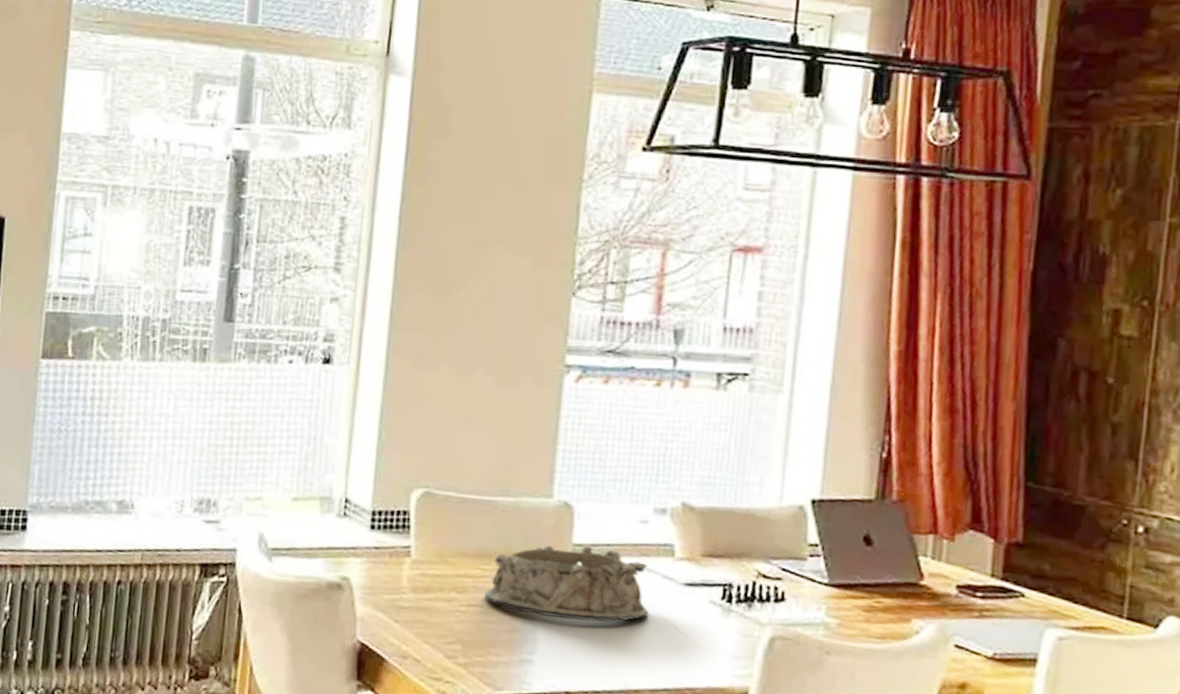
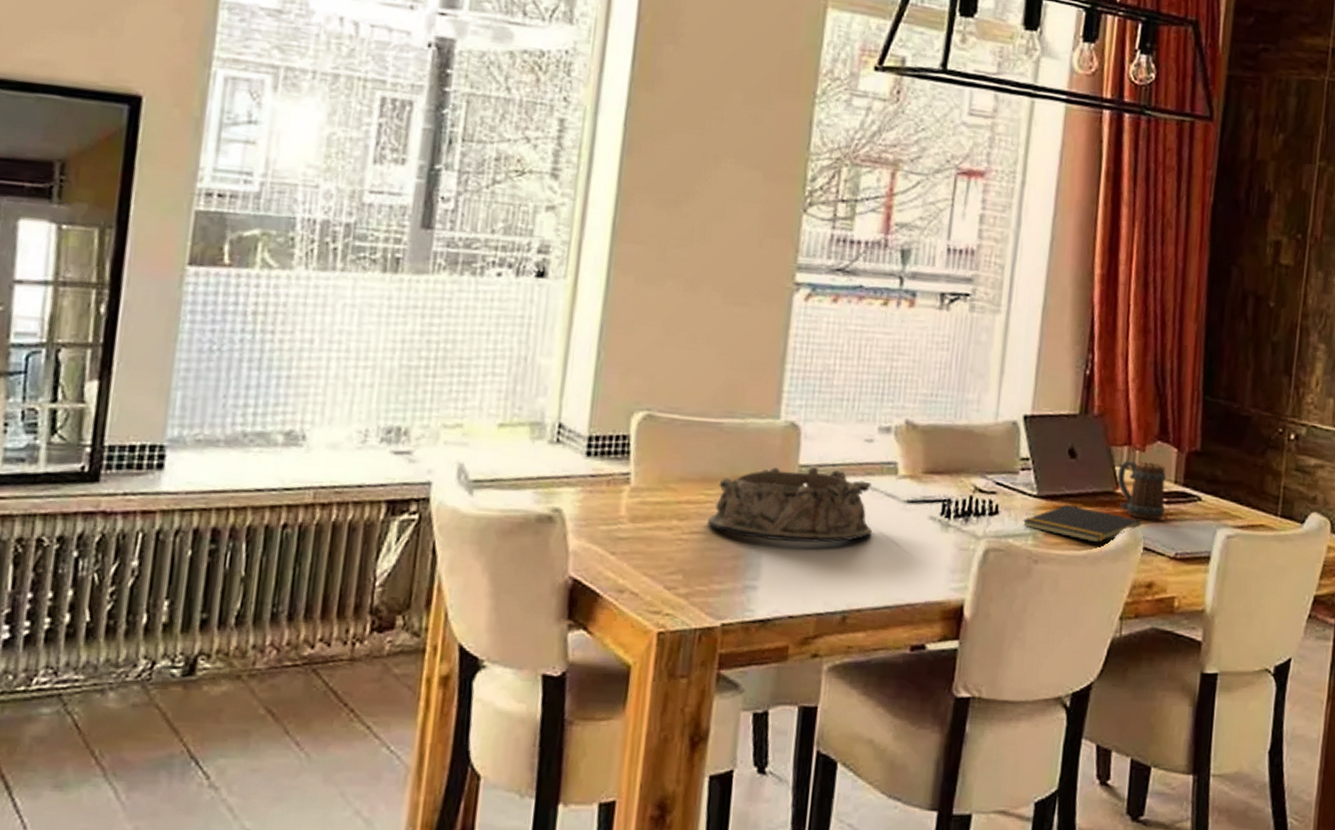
notepad: none [811,594,951,637] -> present [1022,504,1141,543]
mug: none [921,550,981,616] -> present [1117,460,1166,520]

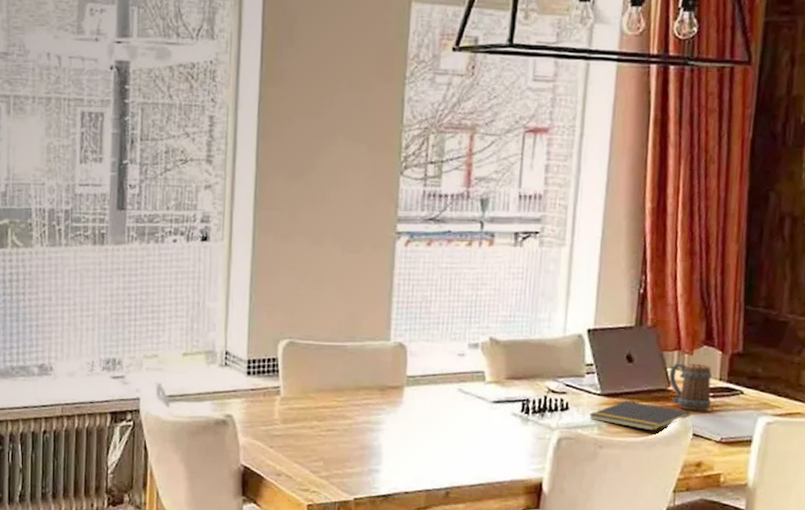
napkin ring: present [706,466,873,543] -> none [338,376,467,436]

